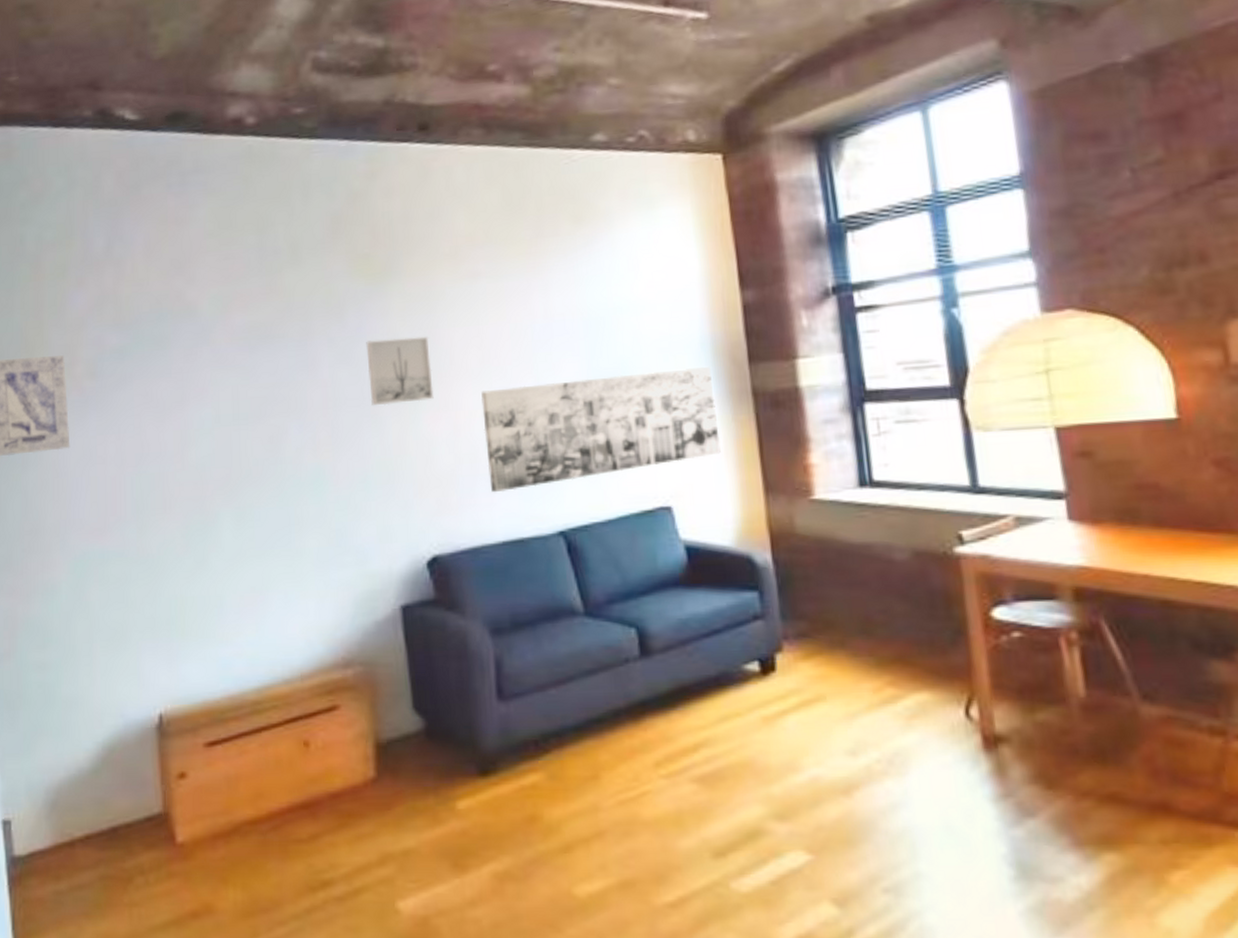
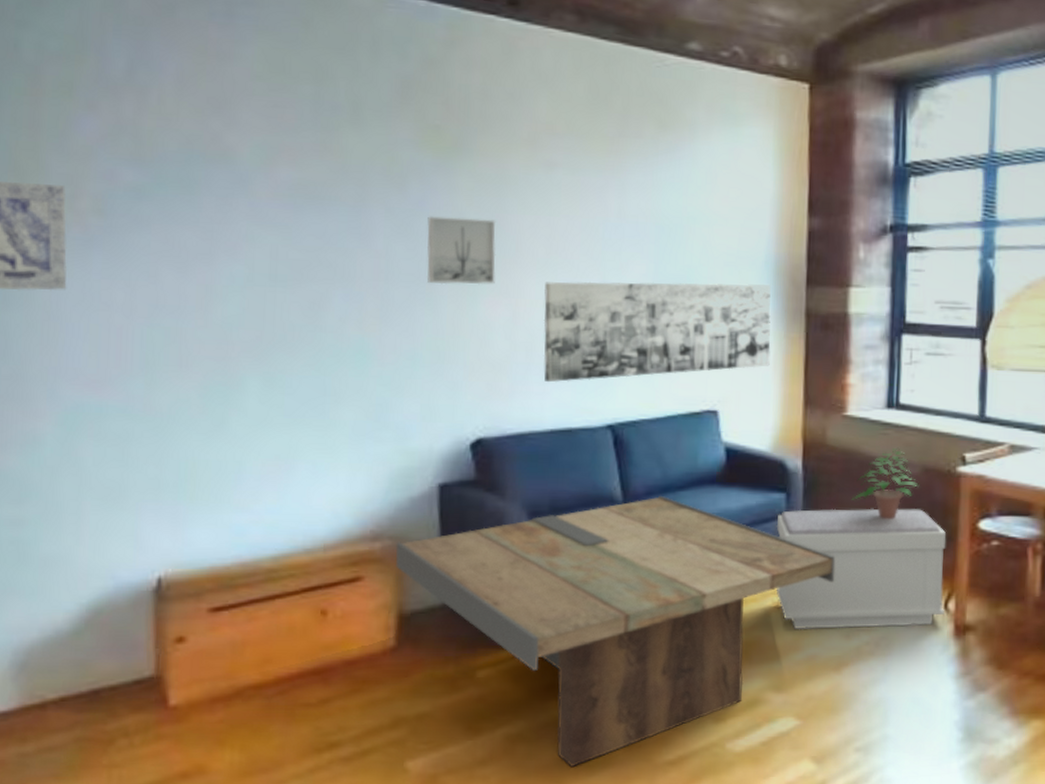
coffee table: none [366,602,829,910] -> present [395,495,835,768]
bench: none [752,599,967,748] -> present [776,508,947,630]
potted plant: none [833,530,913,614] -> present [851,447,920,520]

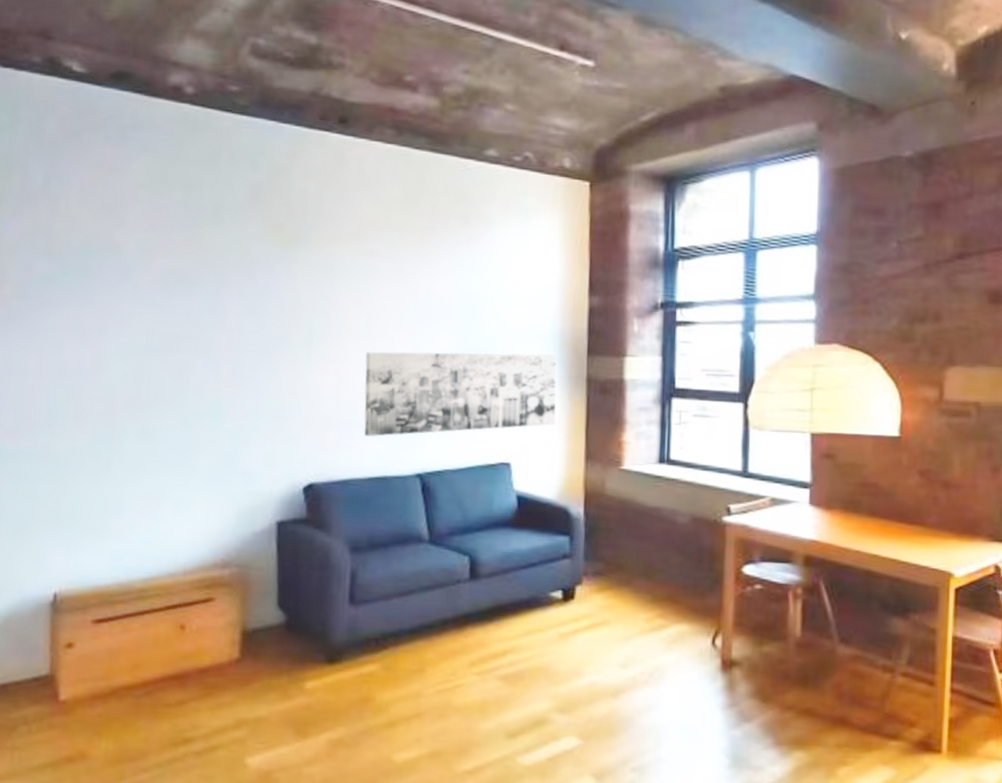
coffee table: present [395,495,835,768] -> none [241,535,613,772]
wall art: present [426,216,496,285] -> none [270,297,327,354]
bench: present [776,508,947,630] -> none [560,551,714,660]
potted plant: present [851,447,920,520] -> none [627,498,689,563]

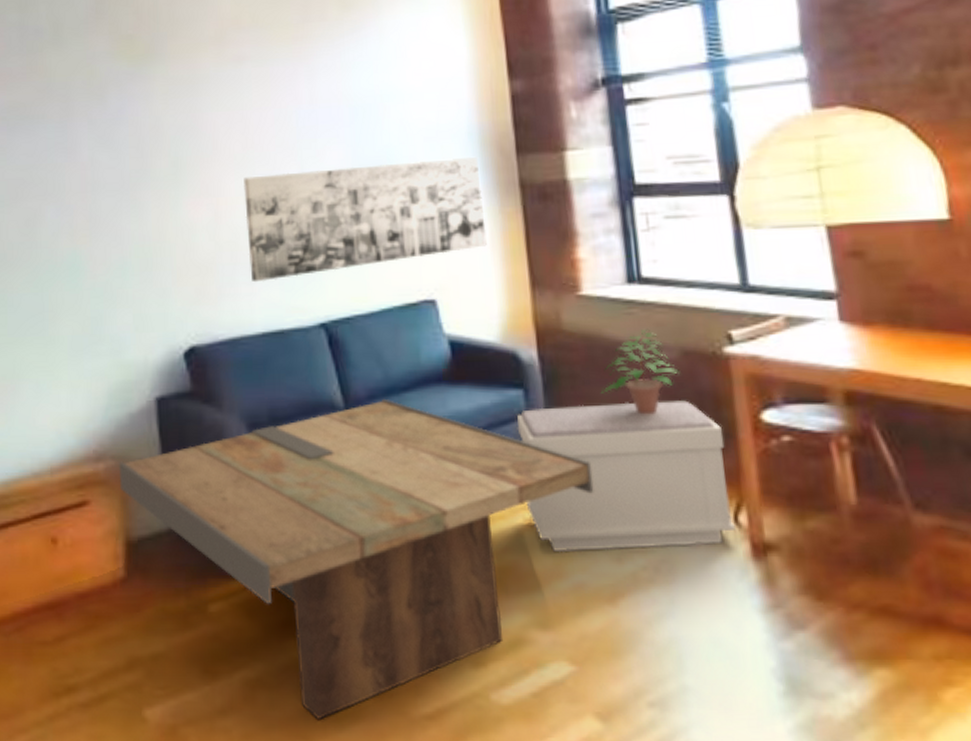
coffee table: none [241,535,613,772] -> present [118,398,594,721]
bench: none [560,551,714,660] -> present [517,400,735,553]
potted plant: none [627,498,689,563] -> present [600,328,681,415]

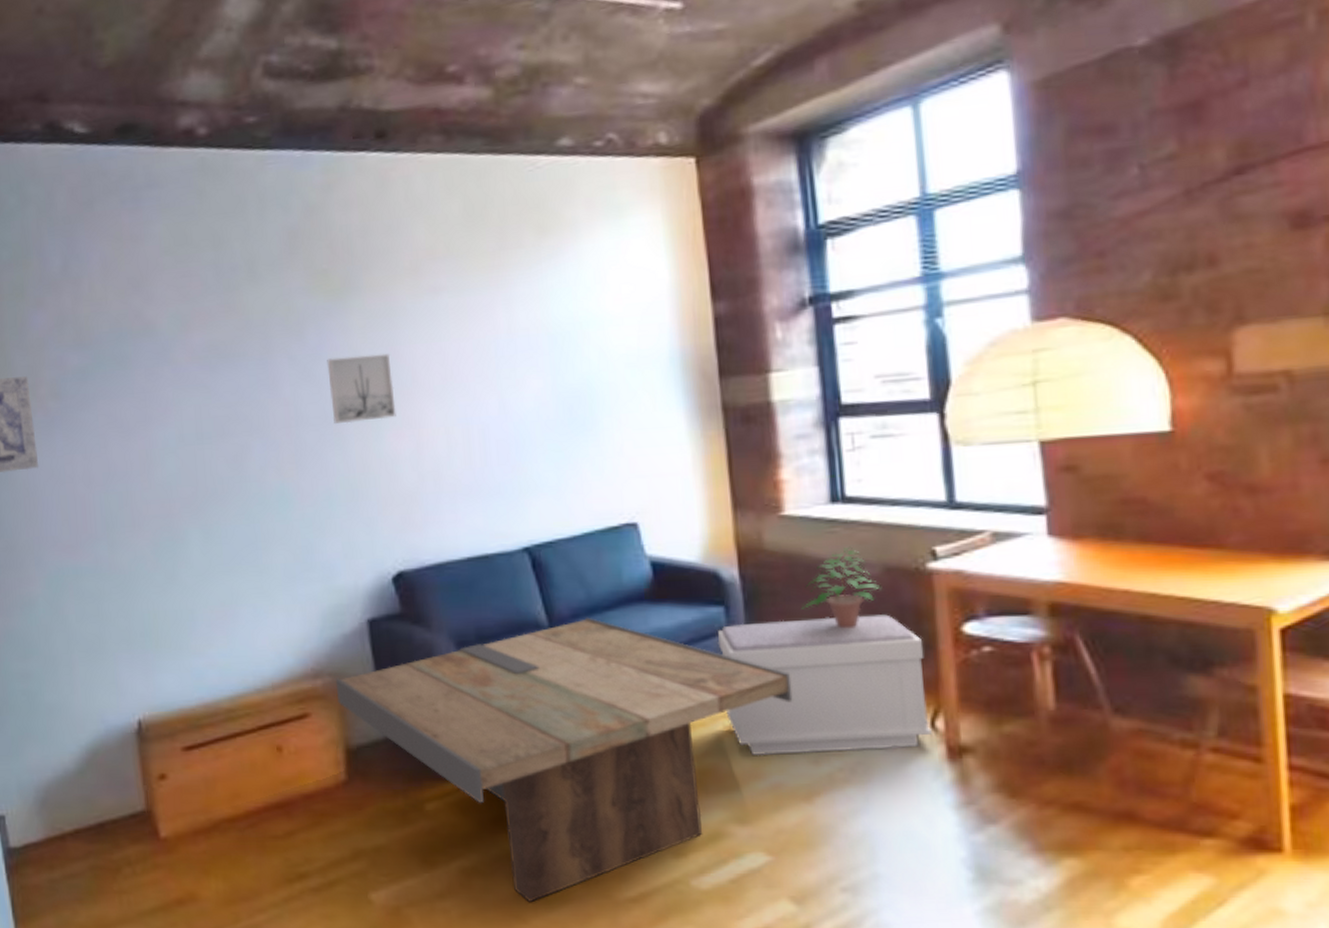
wall art: none [127,120,195,190] -> present [327,353,396,424]
wall art: present [244,156,487,283] -> none [444,381,689,510]

